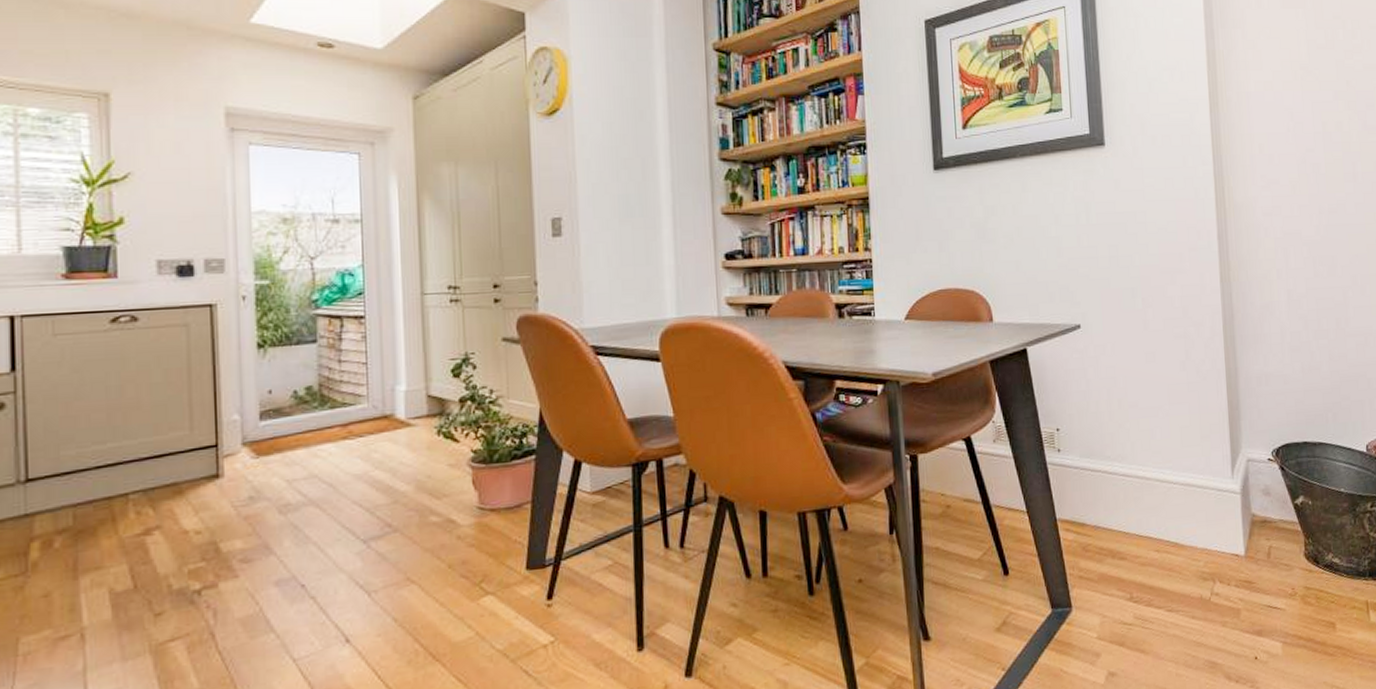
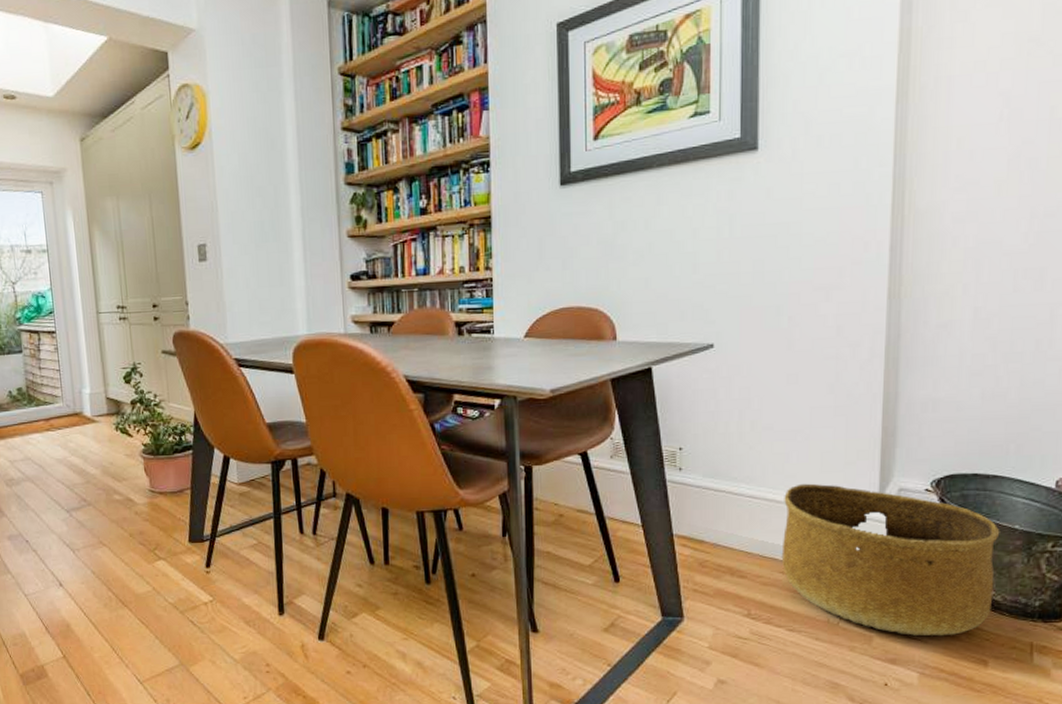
basket: none [1152,458,1333,605] -> present [781,483,1000,636]

